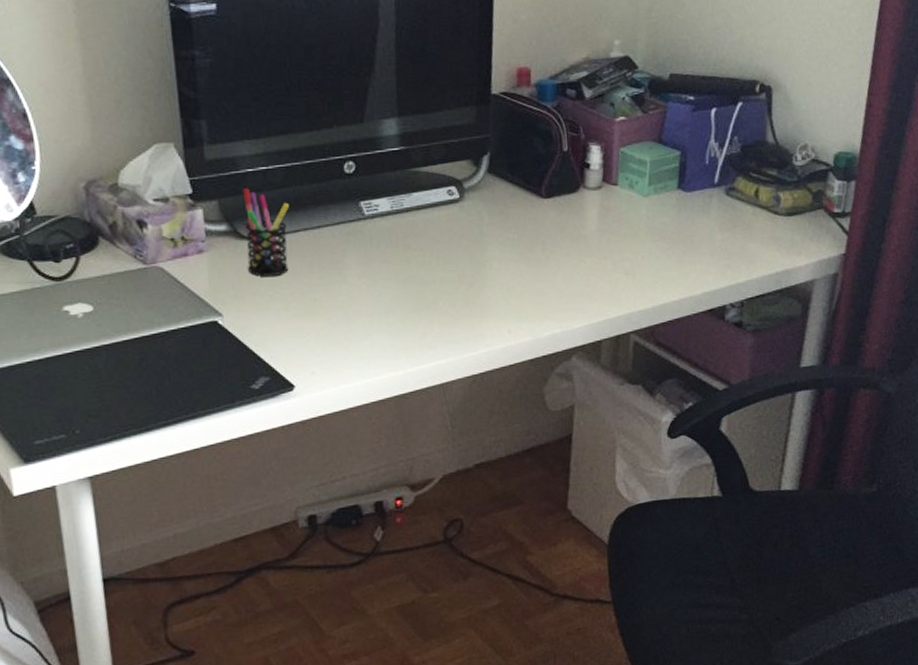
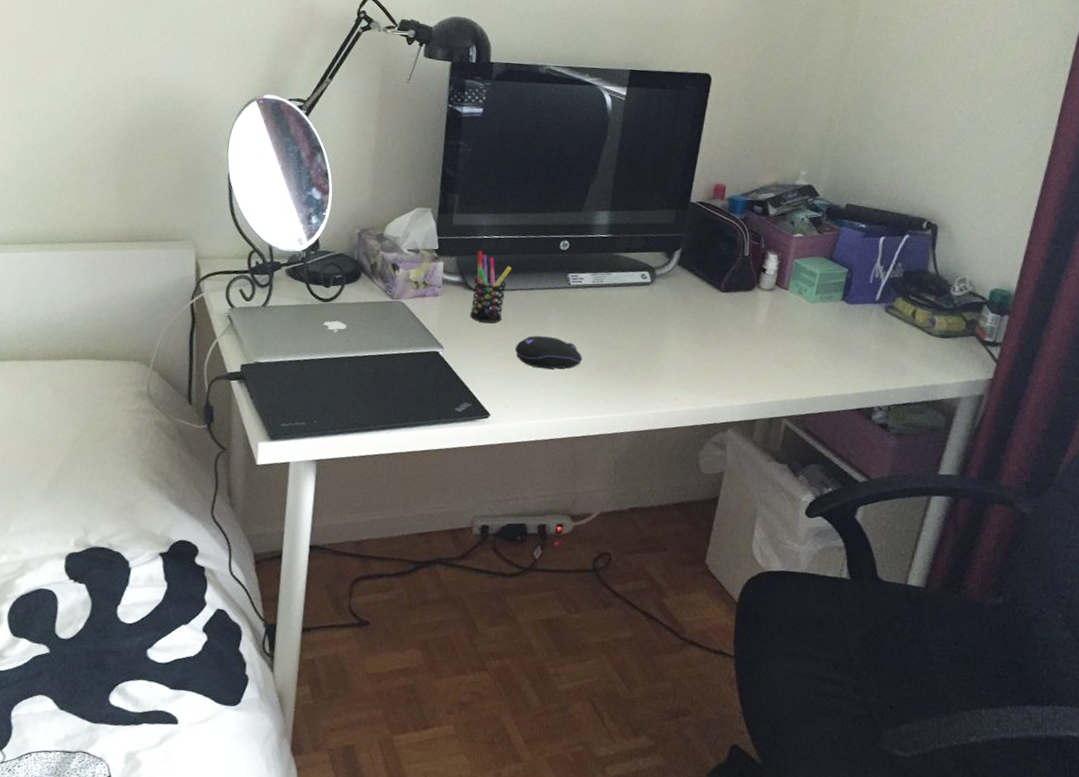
computer mouse: none [310,281,393,322] -> present [514,335,582,369]

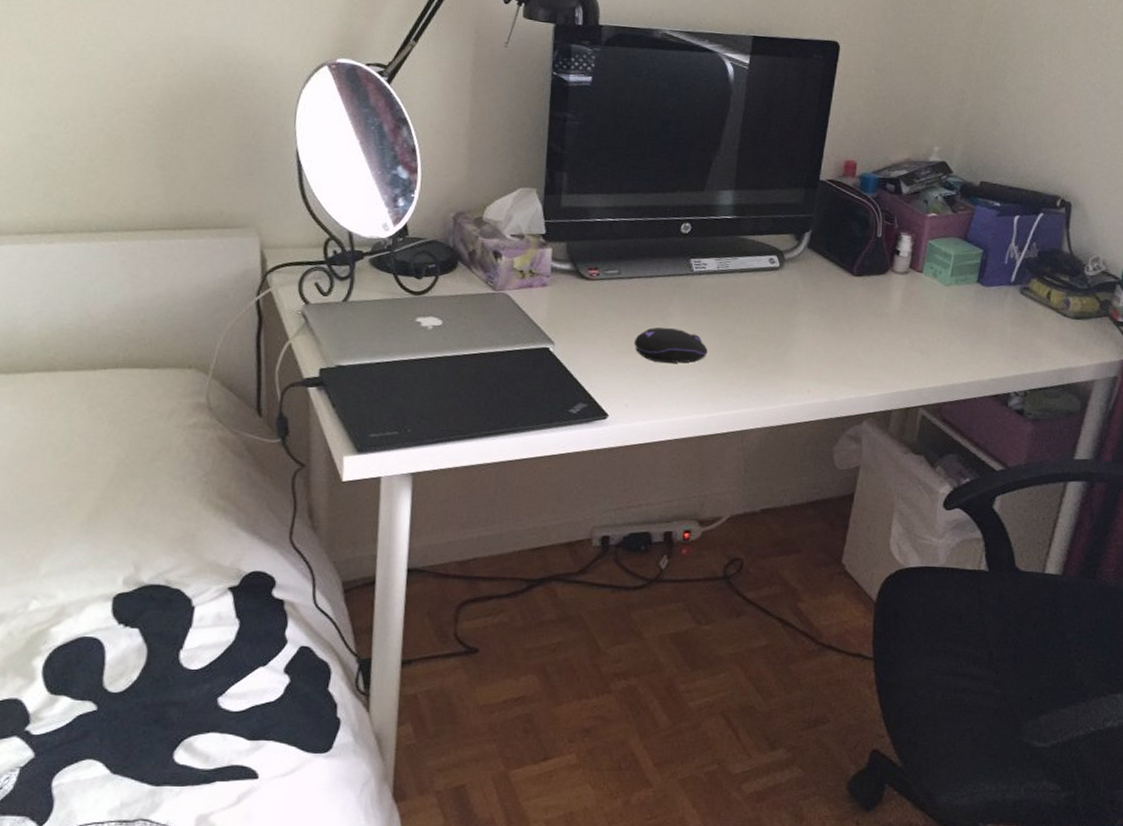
pen holder: present [470,251,511,323] -> none [583,235,628,315]

